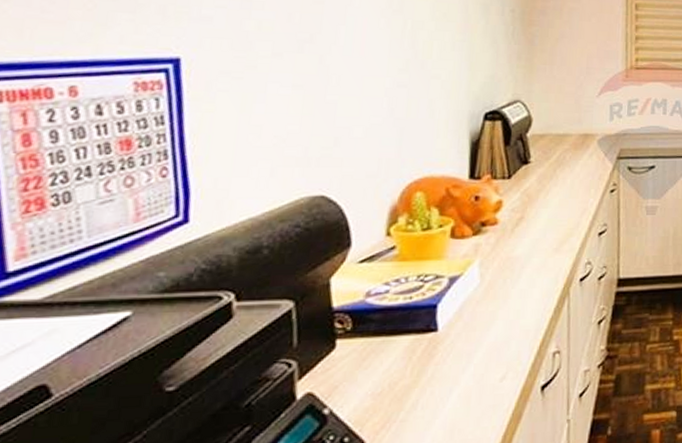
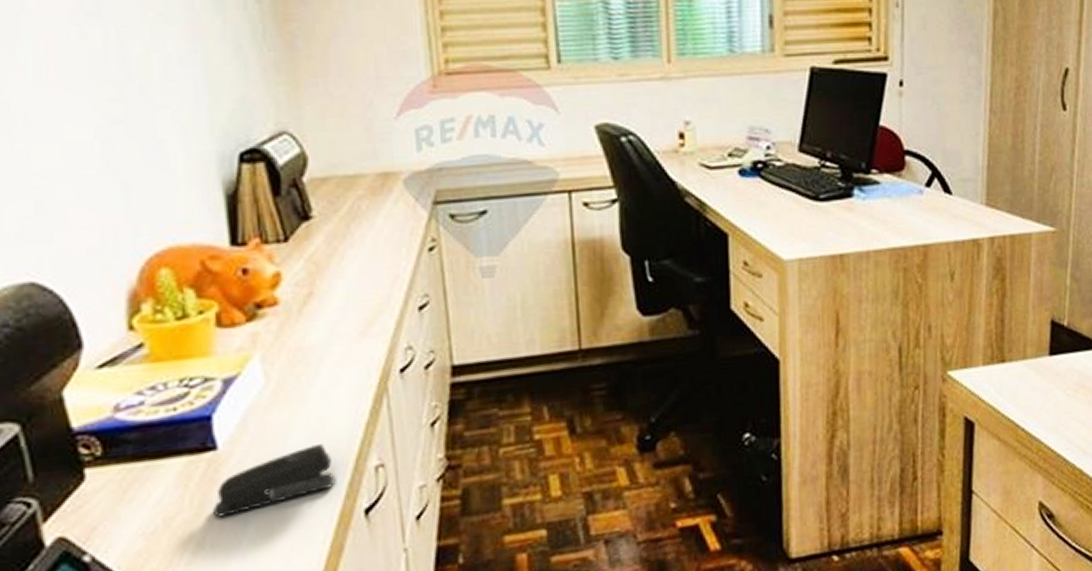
stapler: none [427,332,523,385] -> present [213,444,336,517]

